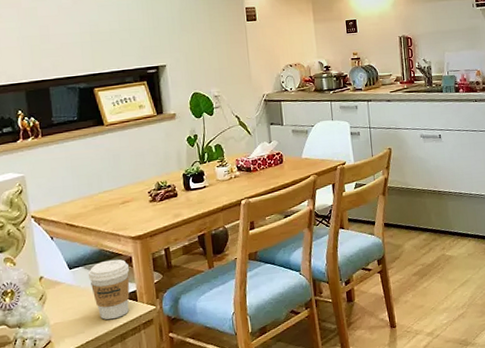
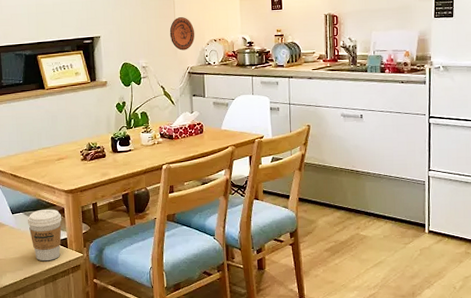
decorative plate: none [242,42,270,78] -> present [169,17,195,51]

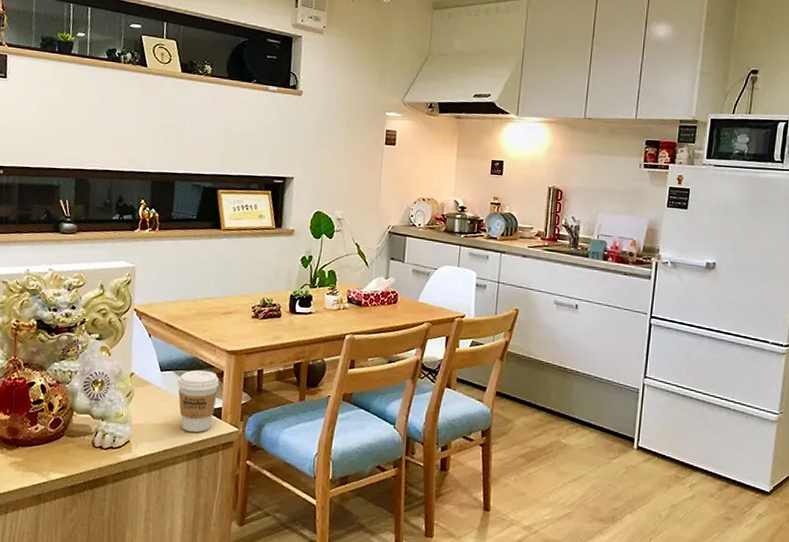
decorative plate: present [169,17,195,51] -> none [373,168,402,207]

